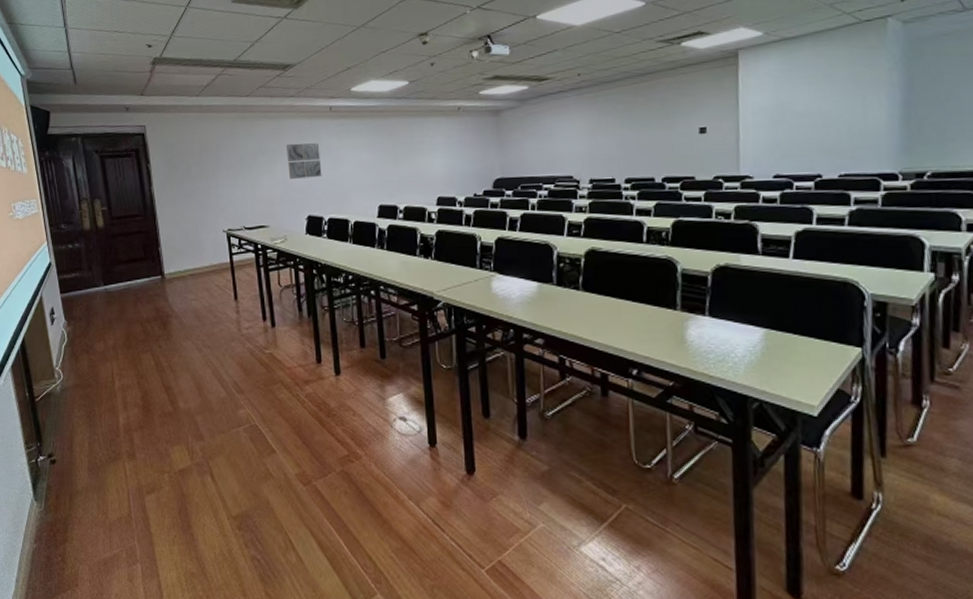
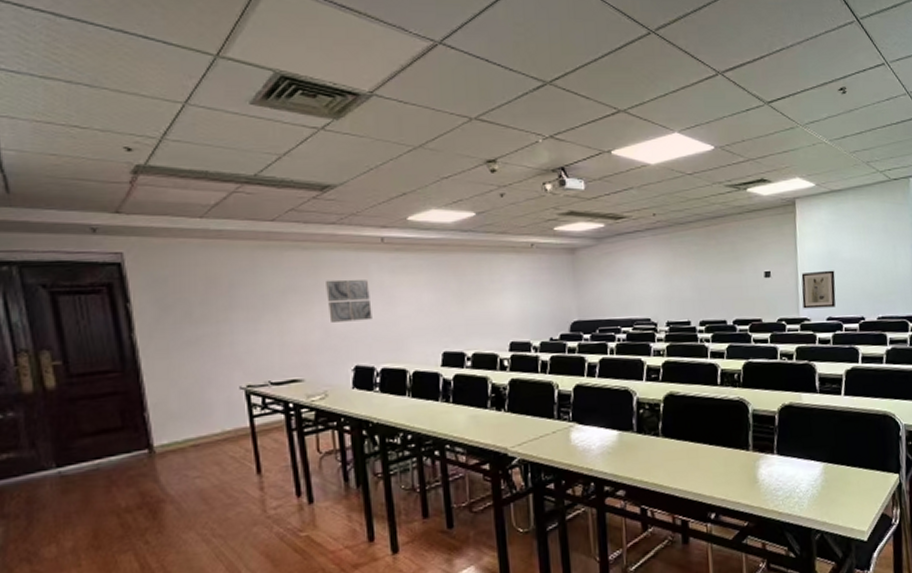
wall art: none [743,124,786,166] -> present [801,270,836,309]

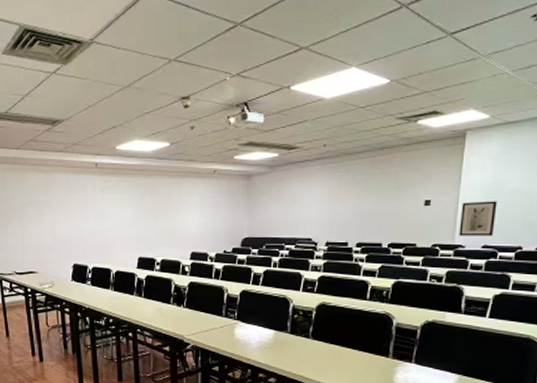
wall art: present [326,279,372,322] -> none [55,196,87,229]

